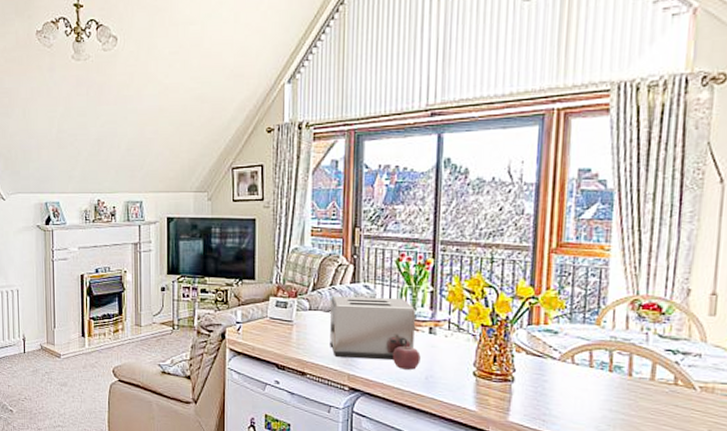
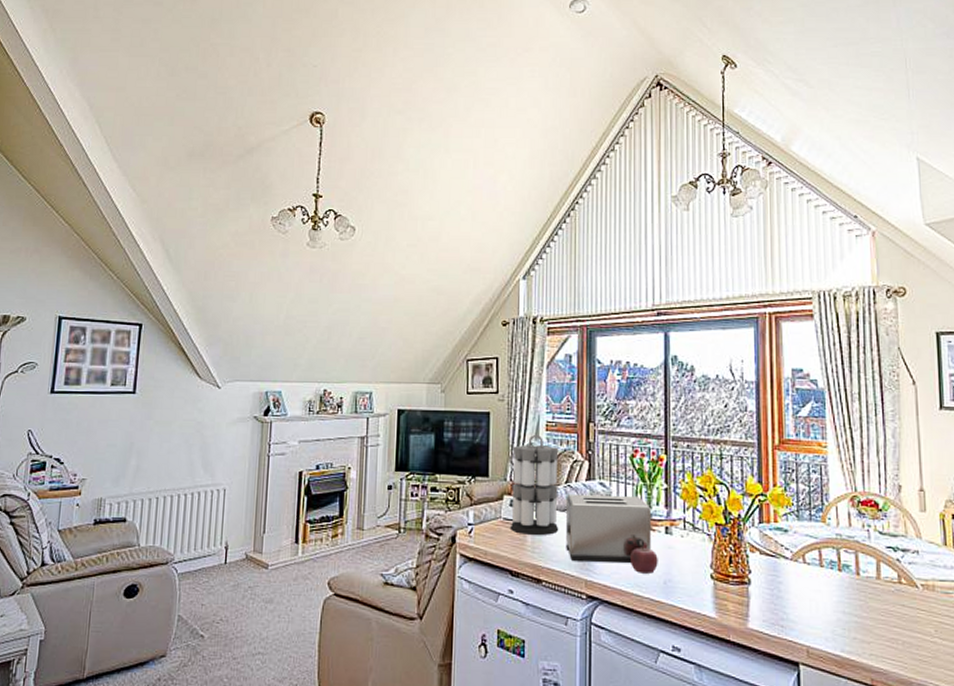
spice rack: none [276,239,324,333] -> present [510,434,559,535]

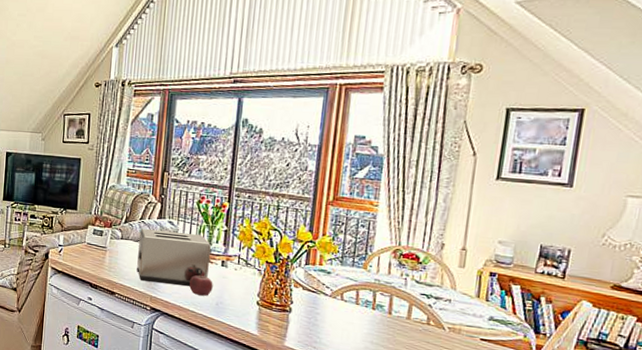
spice rack: present [510,434,559,535] -> none [92,178,137,259]

